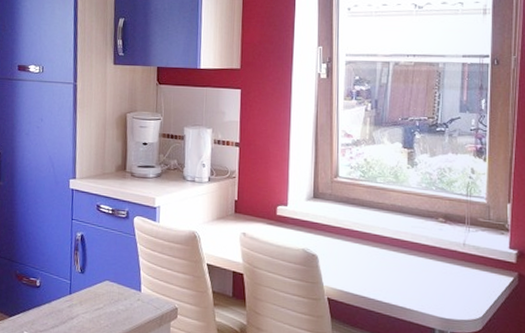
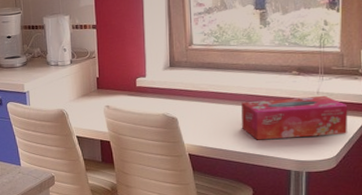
tissue box: none [384,246,495,294] -> present [241,95,348,140]

